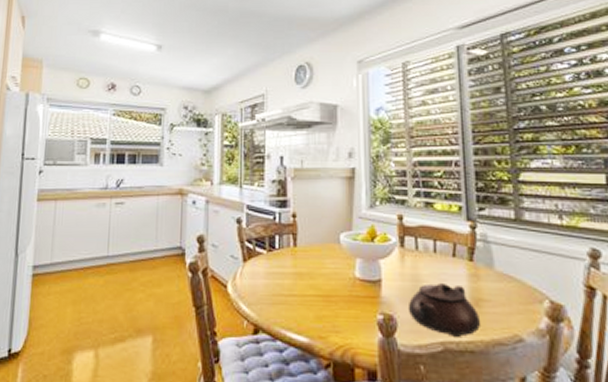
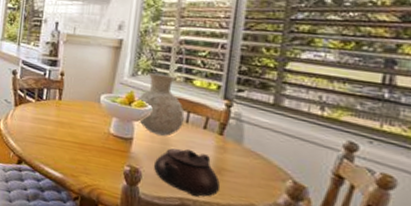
vase: none [379,200,433,271] -> present [137,72,186,136]

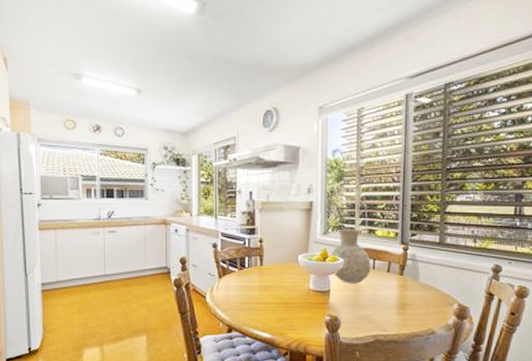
teapot: present [153,147,221,197] -> none [349,291,405,331]

